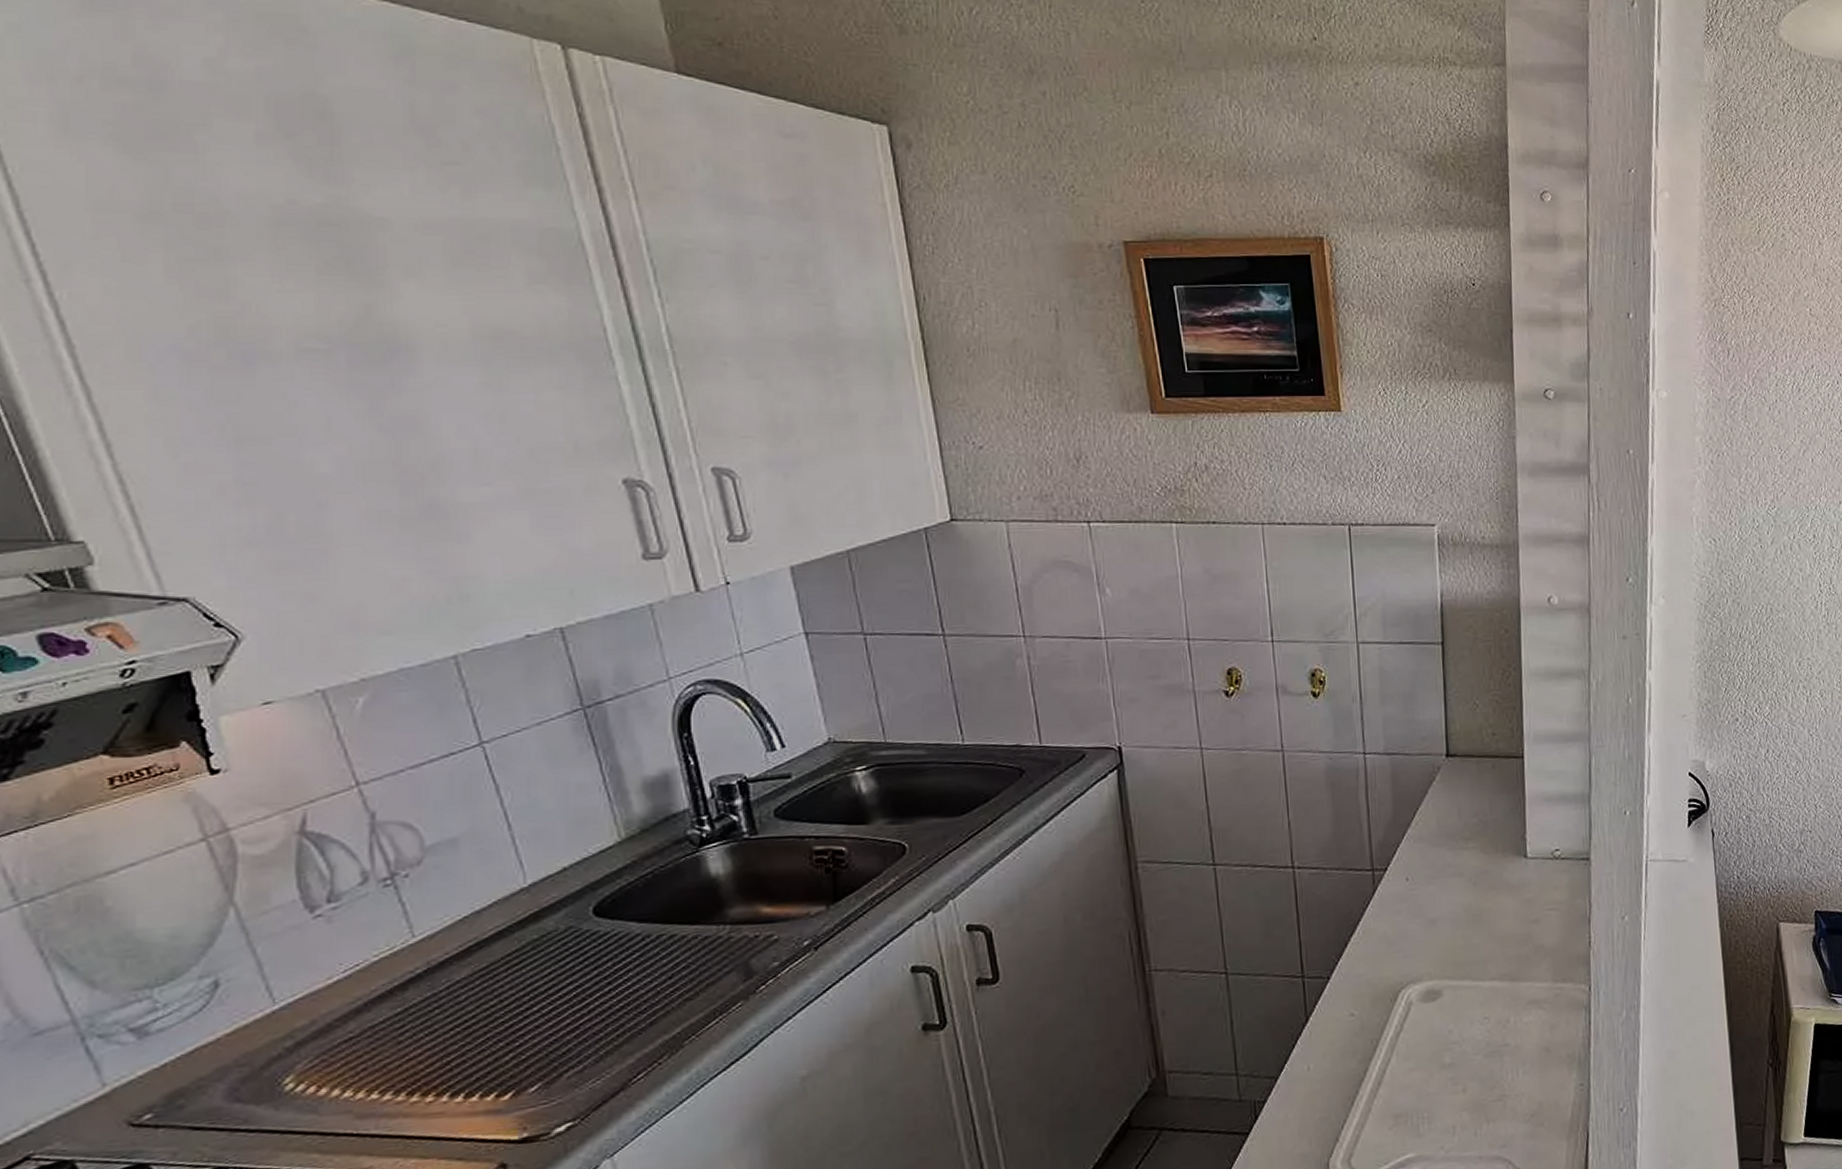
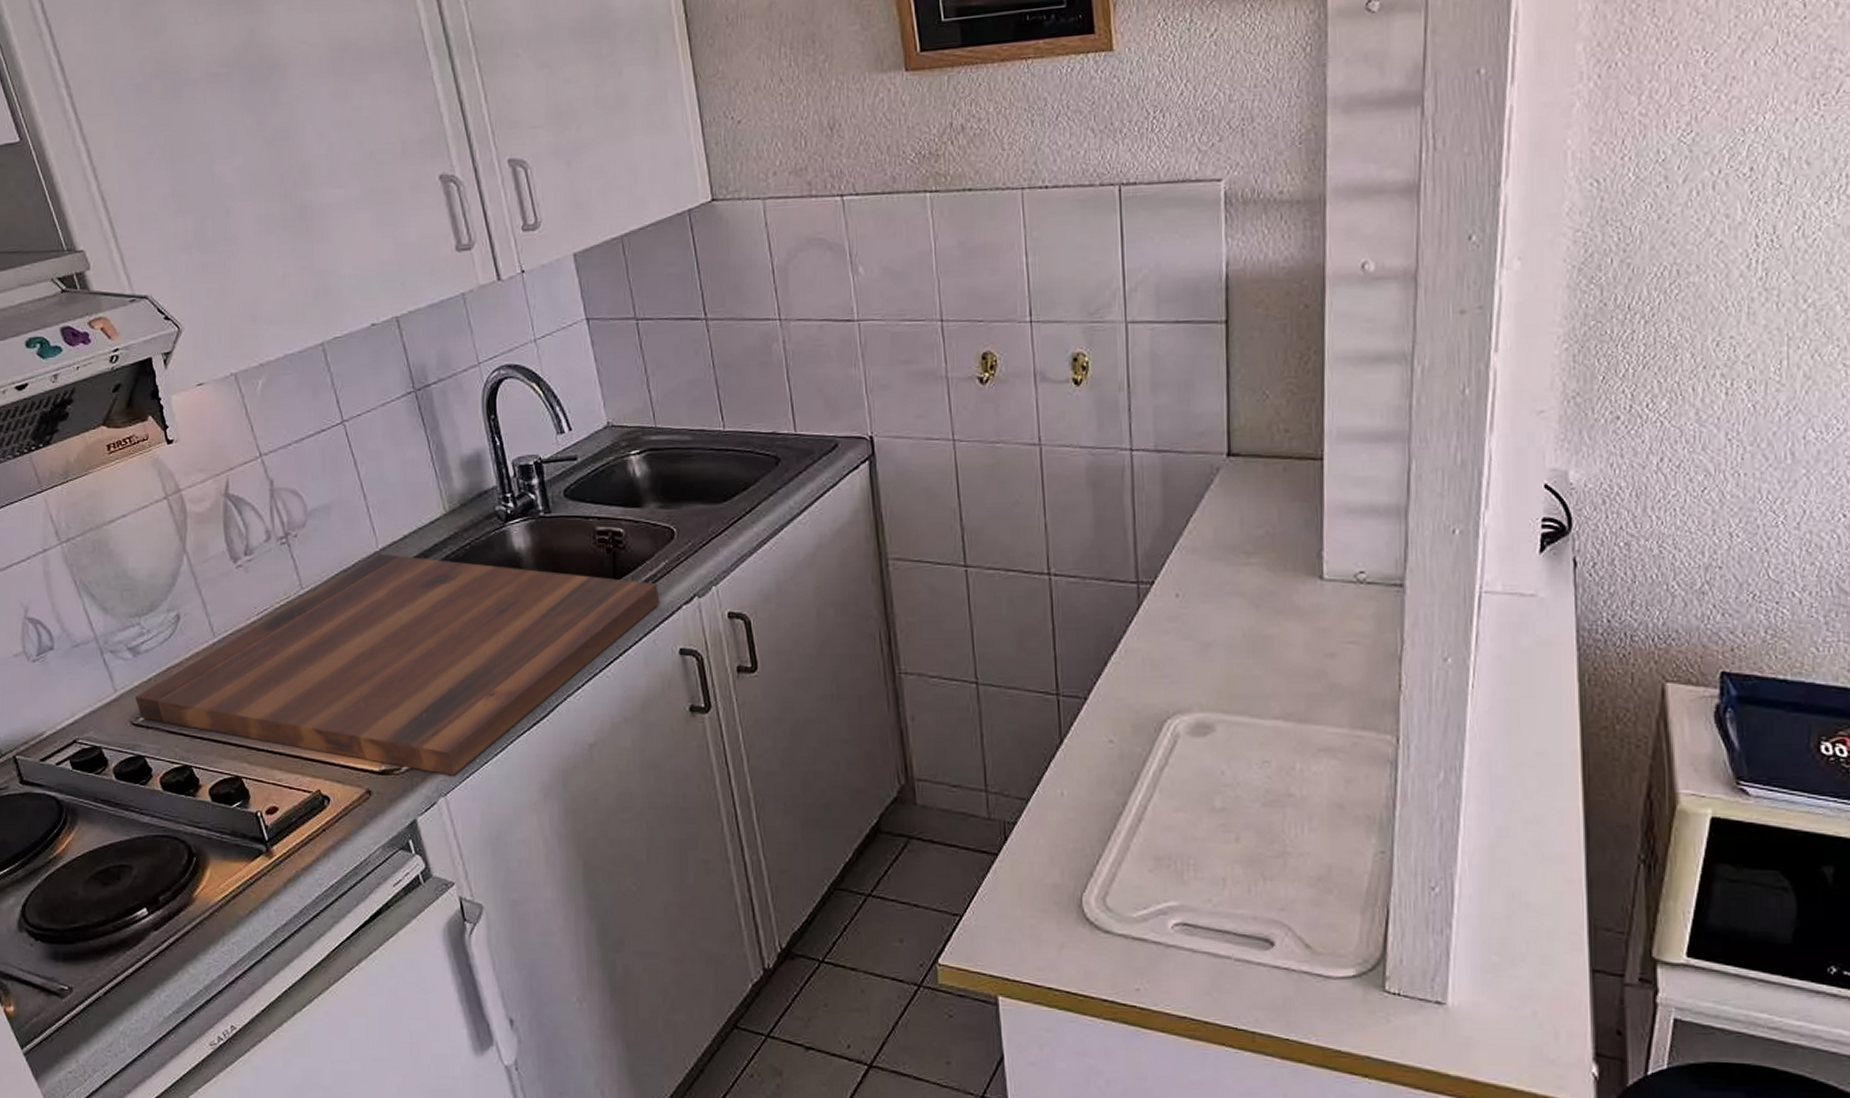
cutting board: none [136,889,889,1133] -> present [134,553,660,776]

